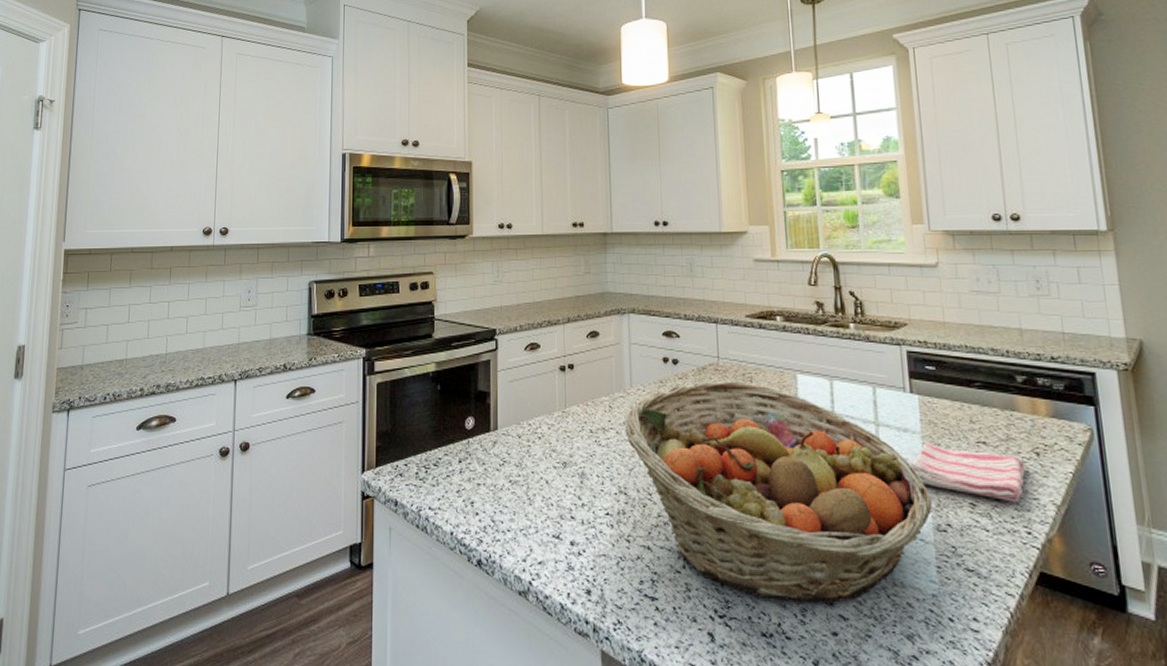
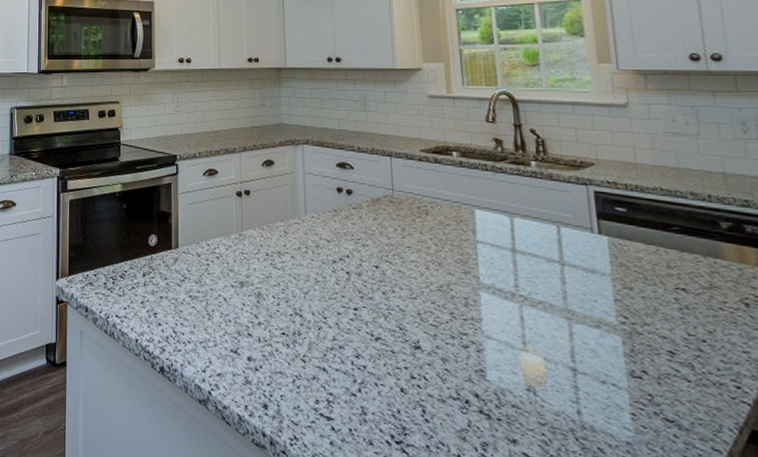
fruit basket: present [625,381,933,604] -> none [300,212,626,441]
dish towel: present [910,442,1026,502] -> none [599,285,733,354]

